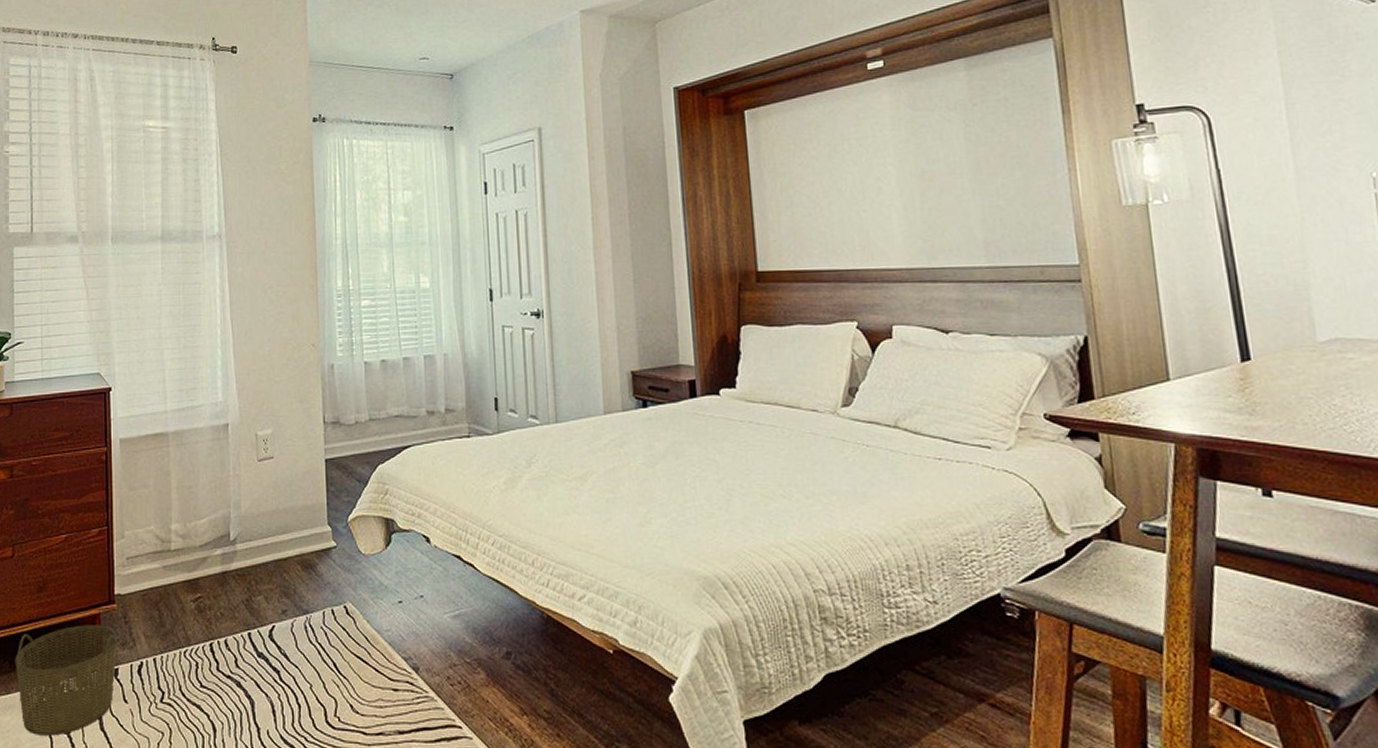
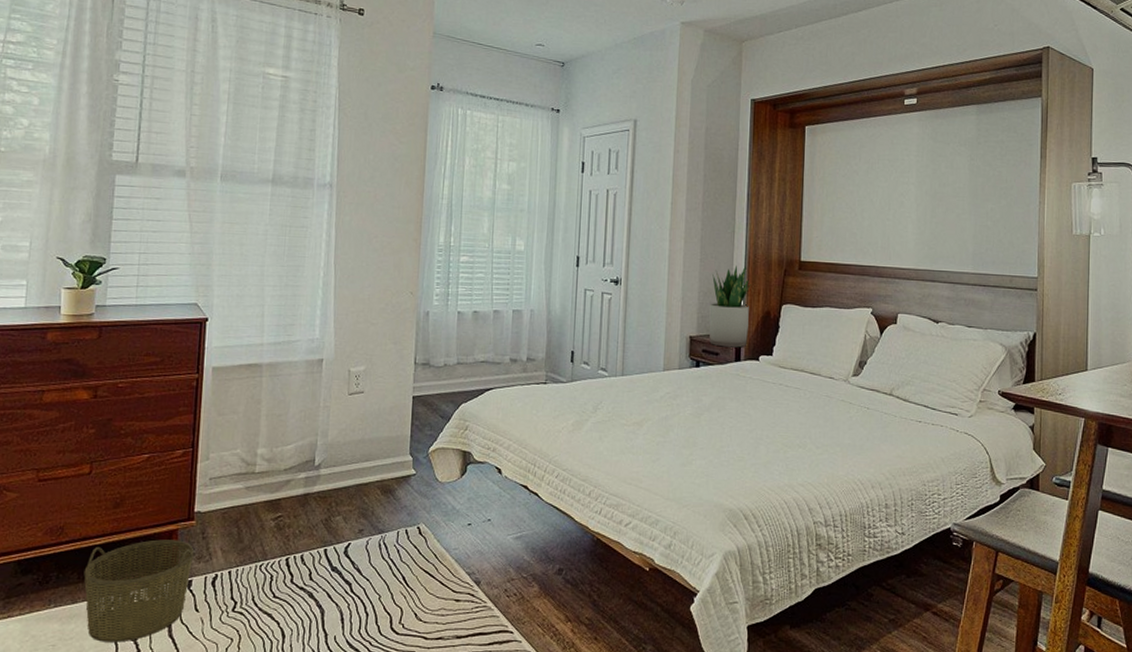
planter: none [650,283,703,382] -> present [708,265,751,348]

